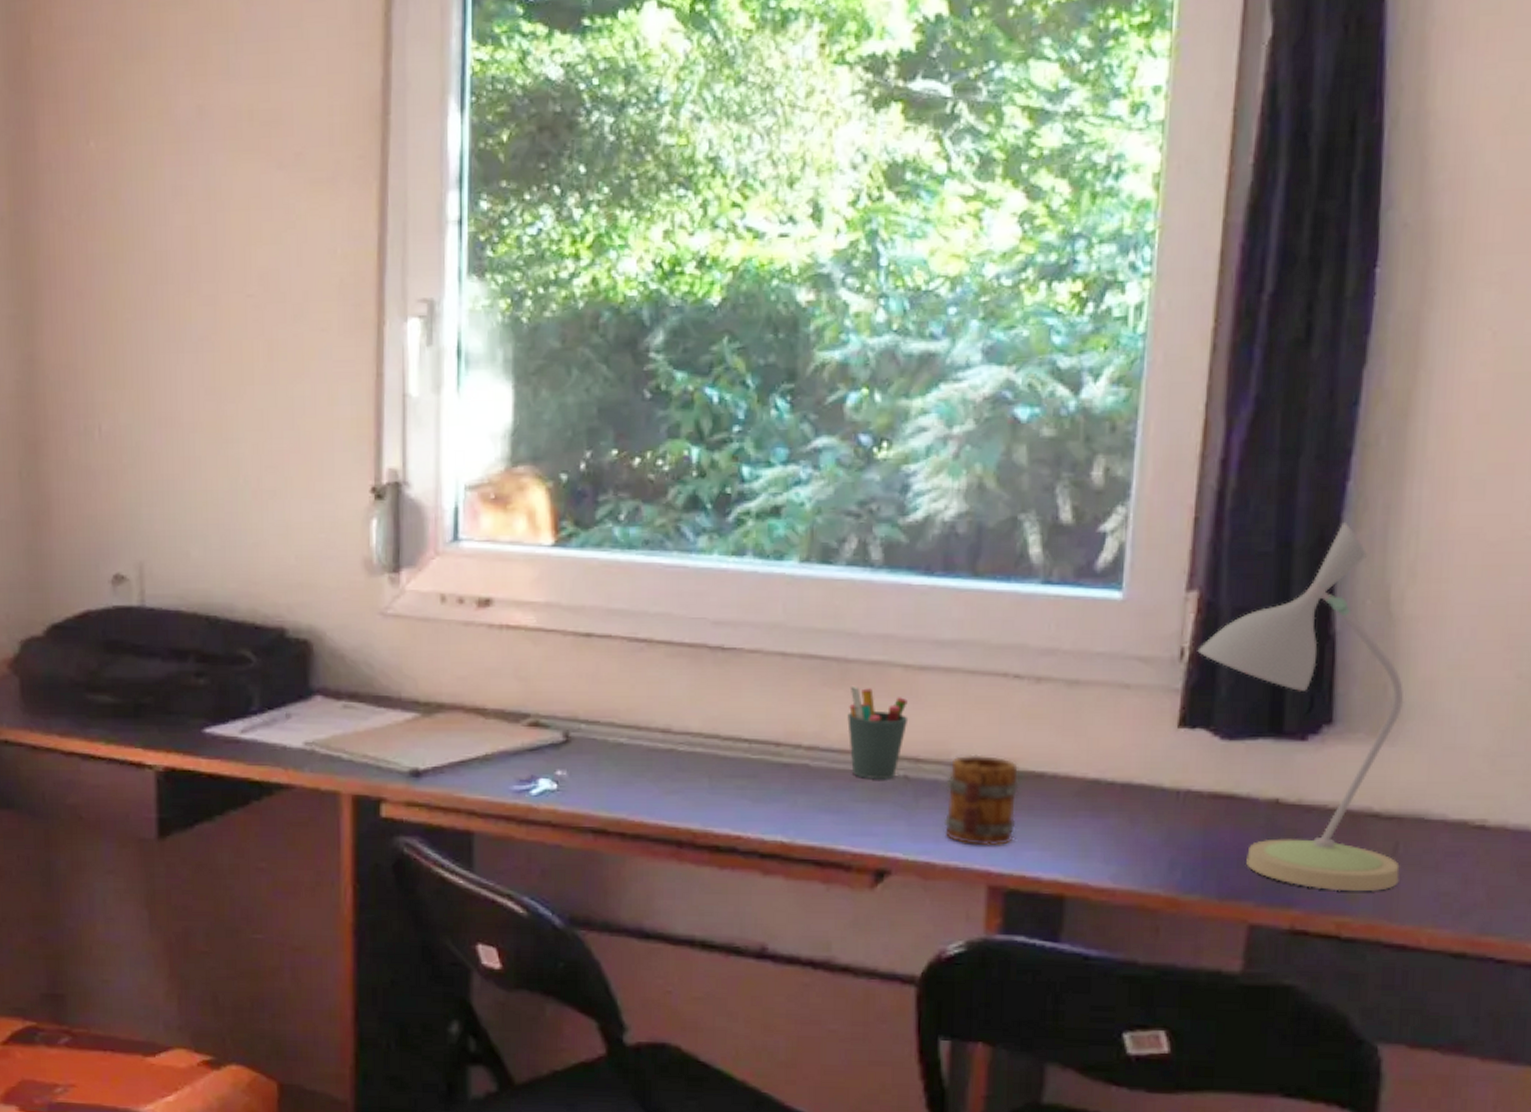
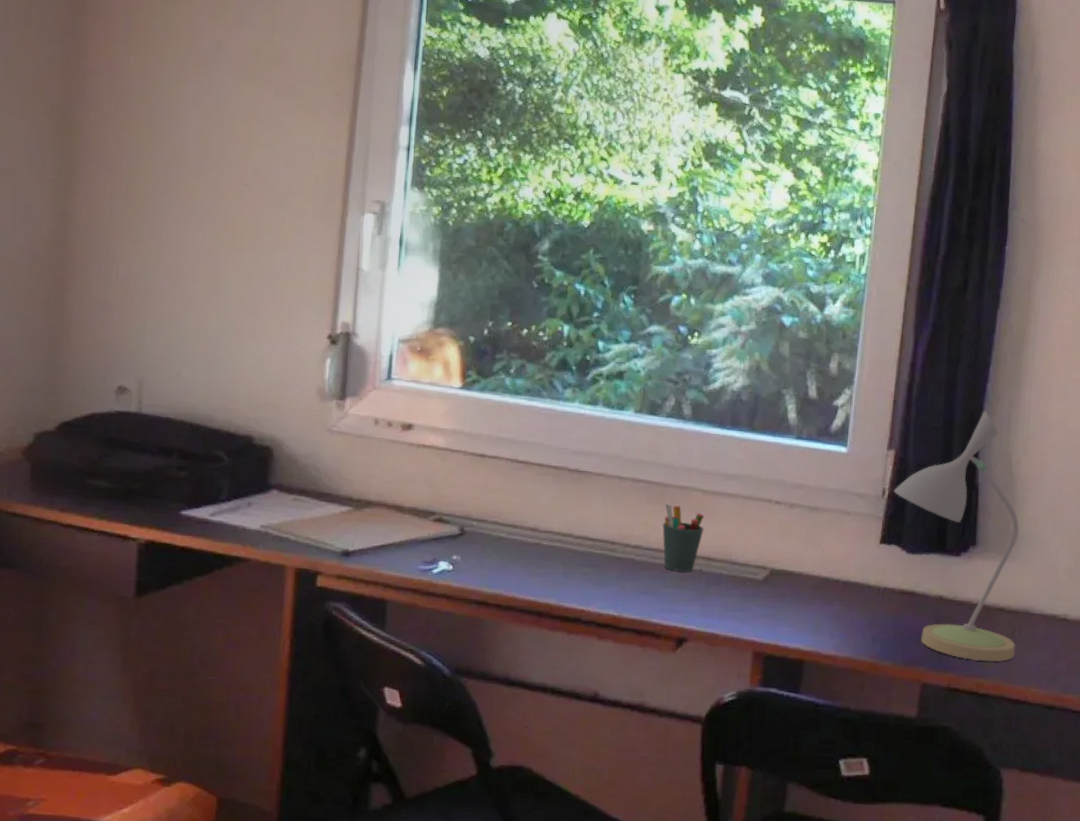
mug: present [943,754,1019,846] -> none [725,556,776,623]

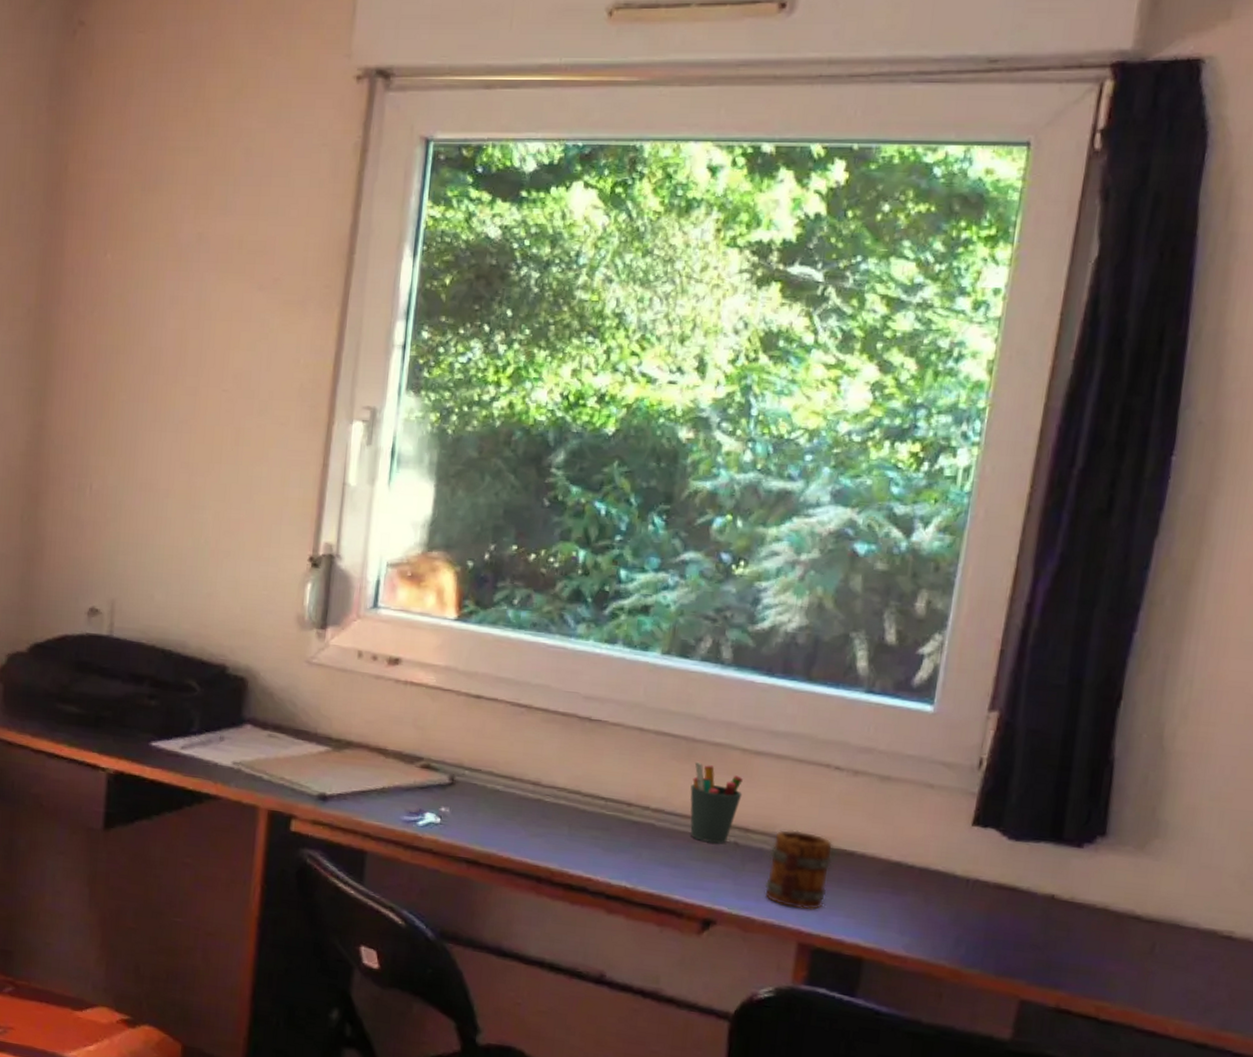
mug: none [725,556,776,623] -> present [764,829,833,911]
desk lamp: present [893,410,1019,661] -> none [994,666,1170,983]

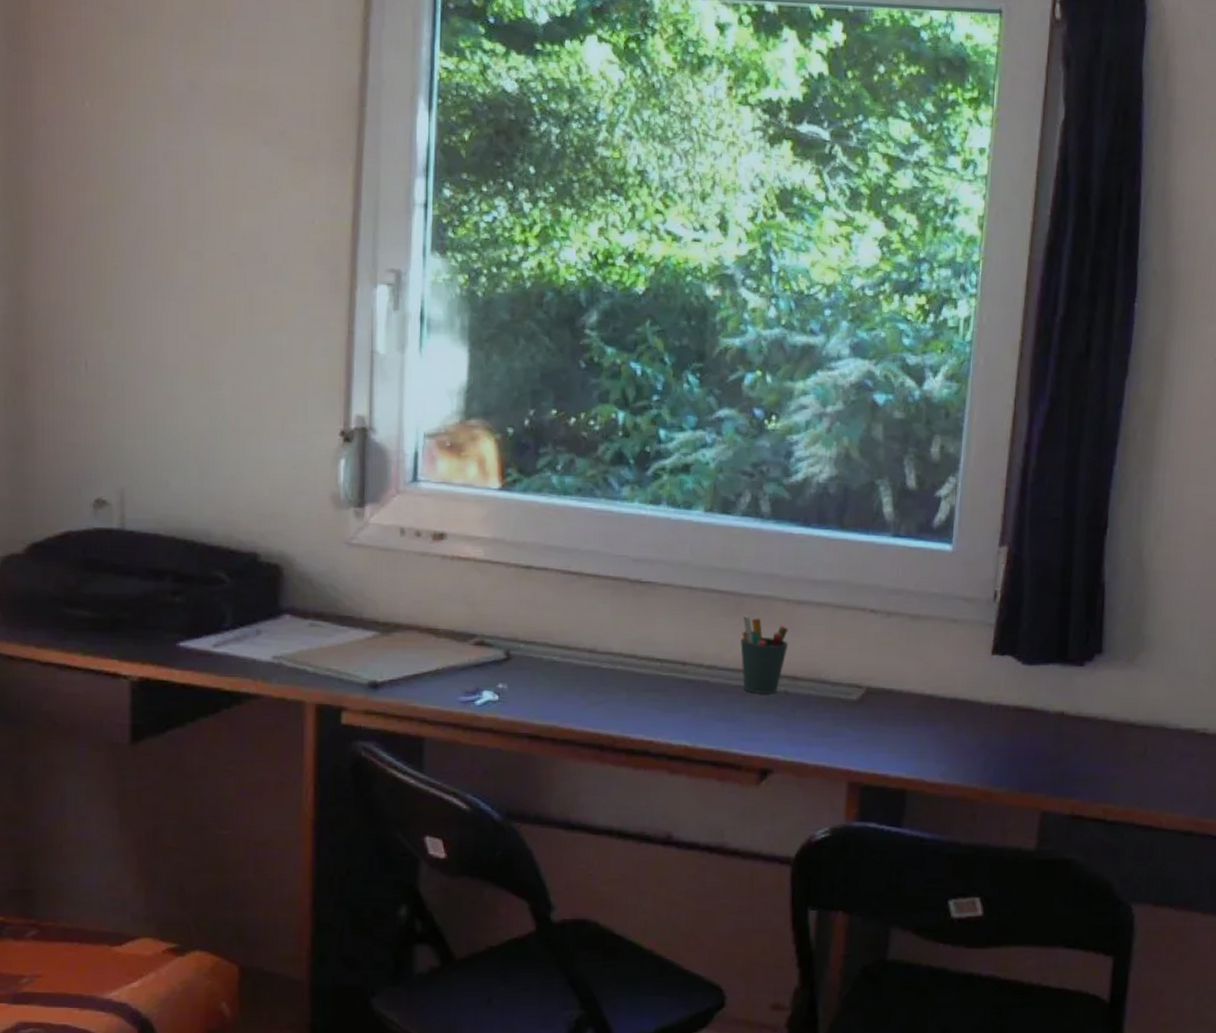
mug: present [764,829,833,911] -> none [814,674,873,750]

